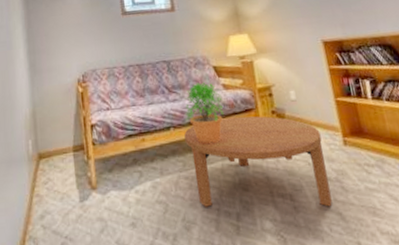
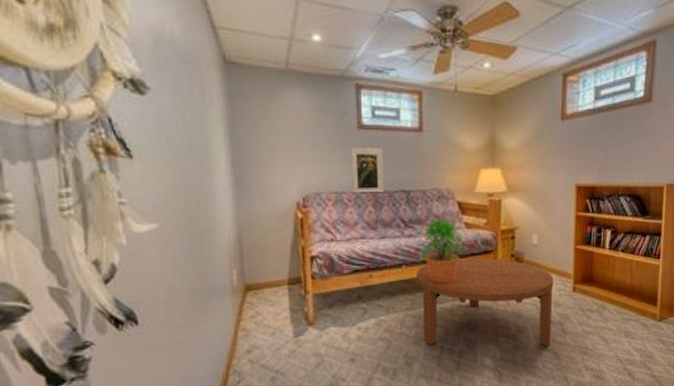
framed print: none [118,28,147,69] -> present [350,148,383,195]

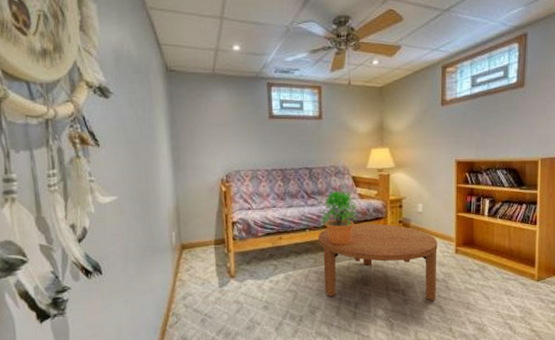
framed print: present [350,148,383,195] -> none [263,133,290,172]

